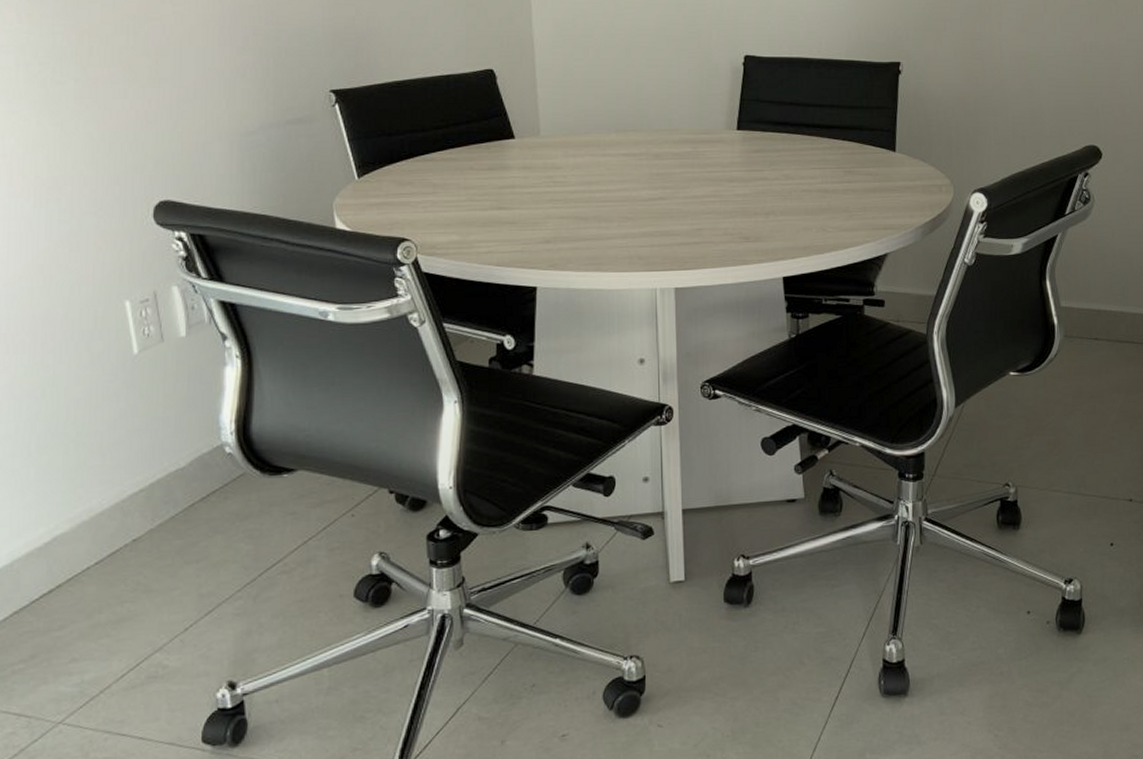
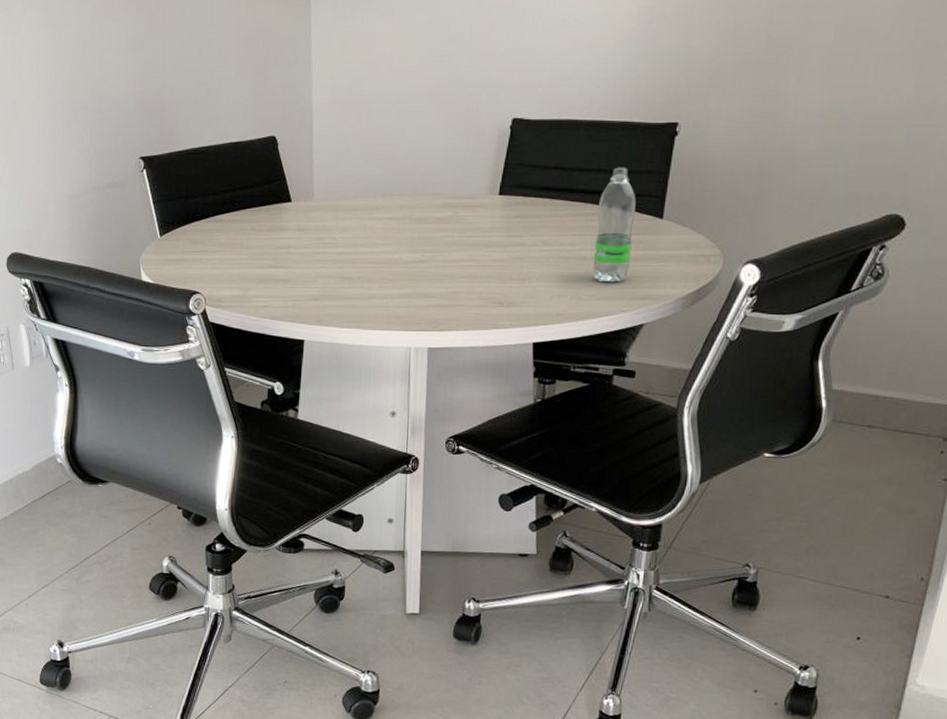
bottle: none [834,103,870,214] -> present [592,167,636,283]

